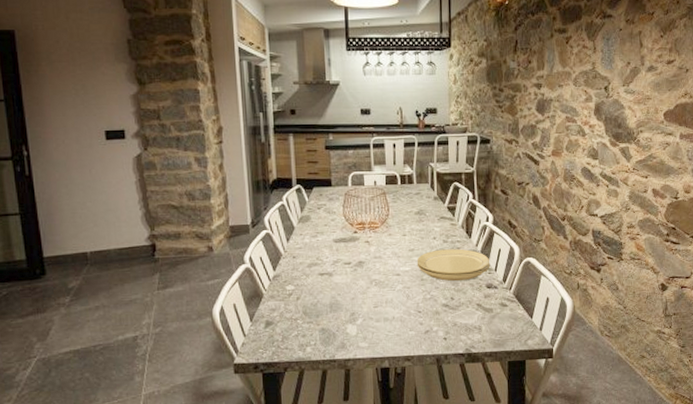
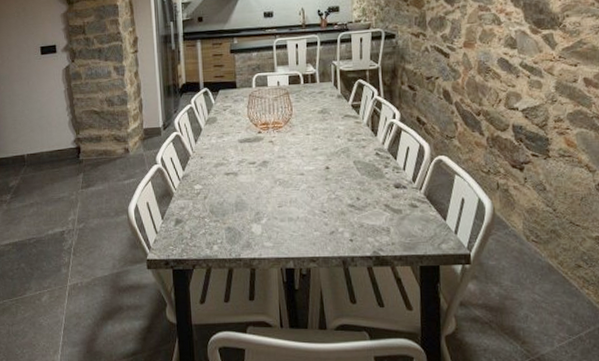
plate: present [416,249,491,282] -> none [320,147,398,181]

